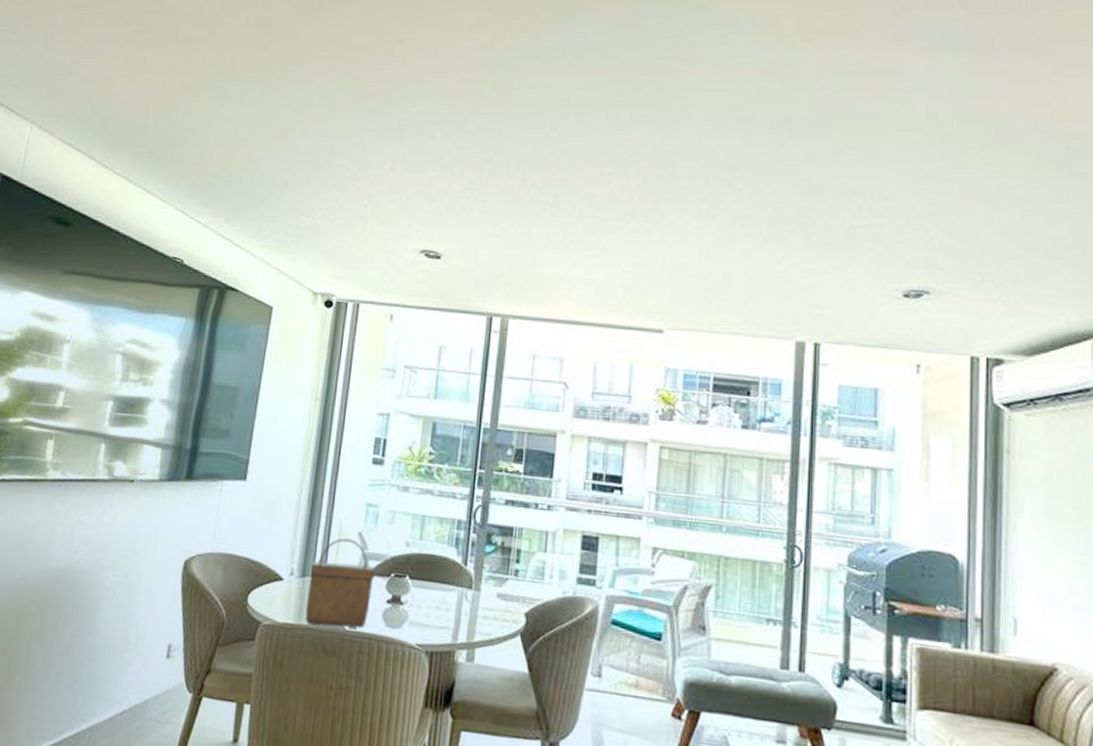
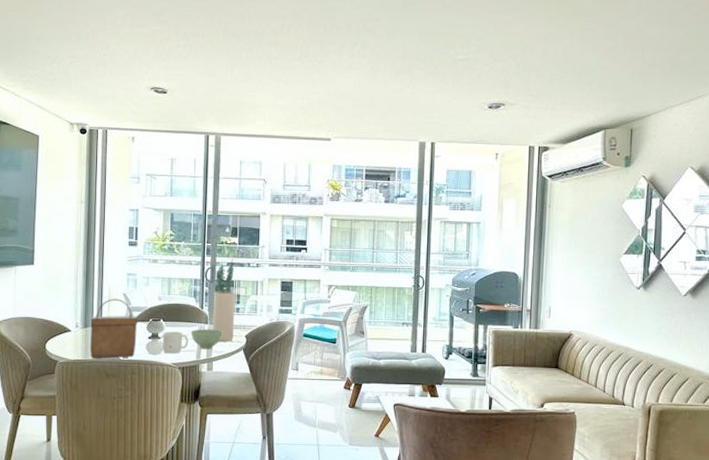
mug: none [405,594,443,630] -> present [163,331,188,354]
bowl: none [446,595,494,630] -> present [190,329,224,350]
vase: none [477,494,515,620] -> present [212,258,236,342]

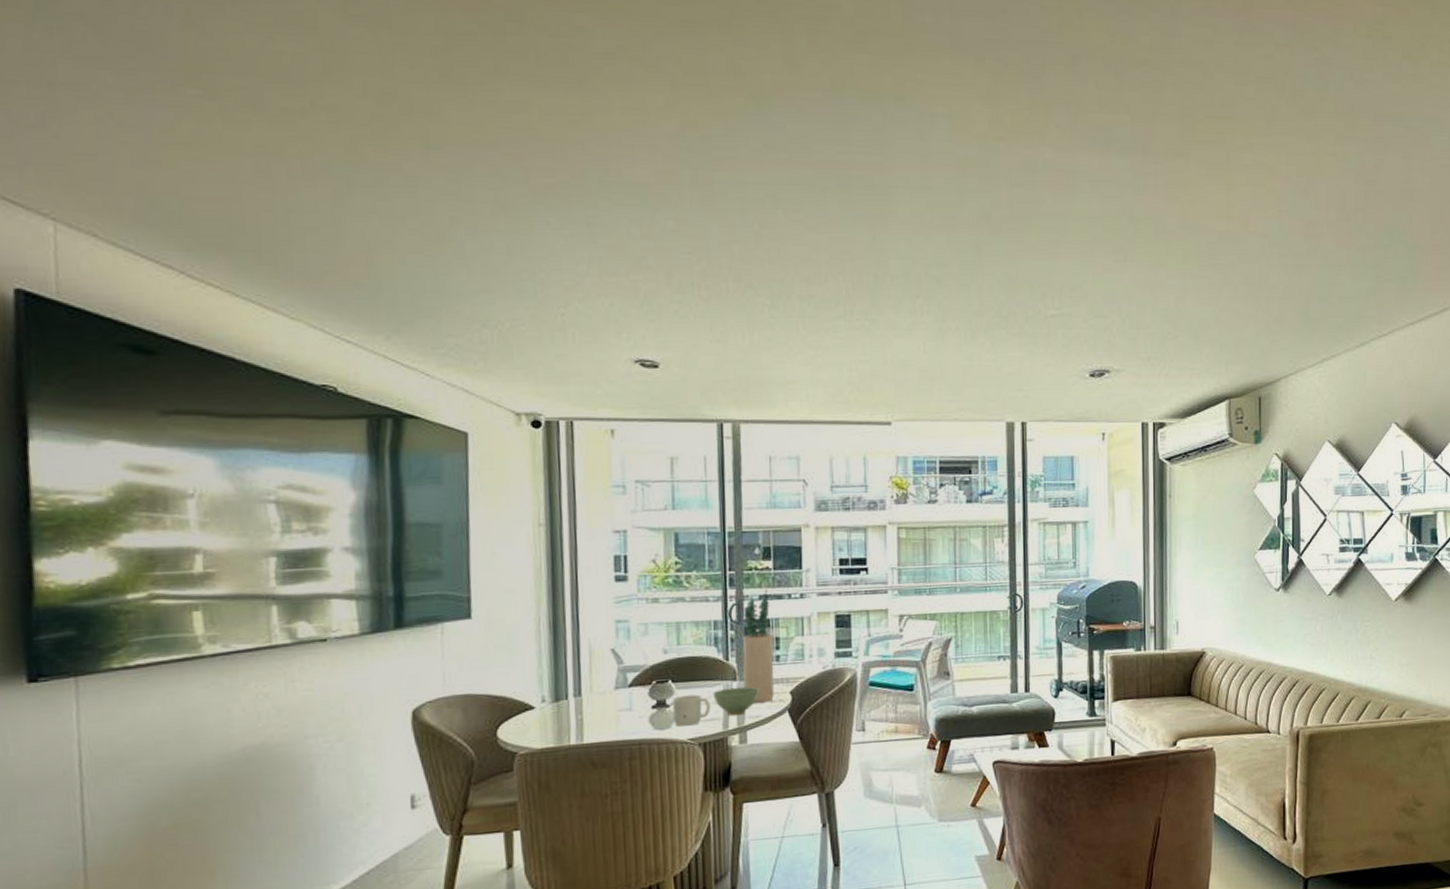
handbag: present [90,299,138,358] -> none [563,657,635,743]

